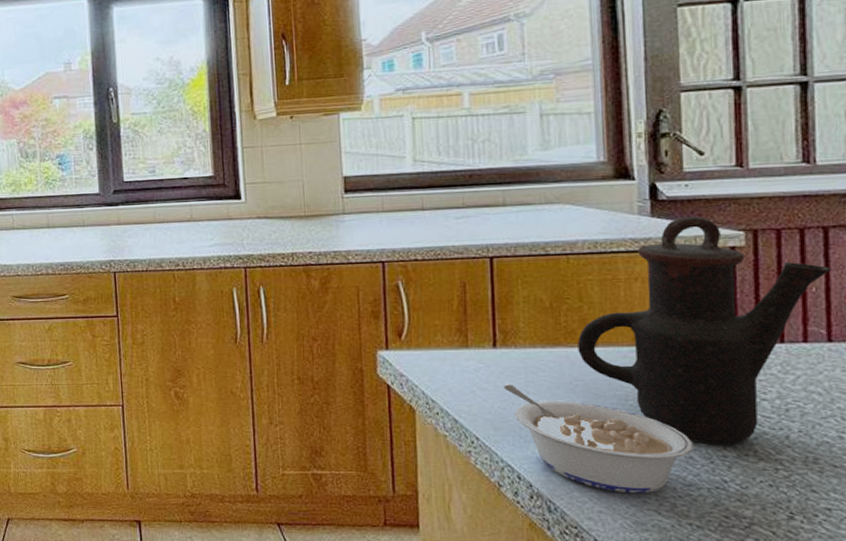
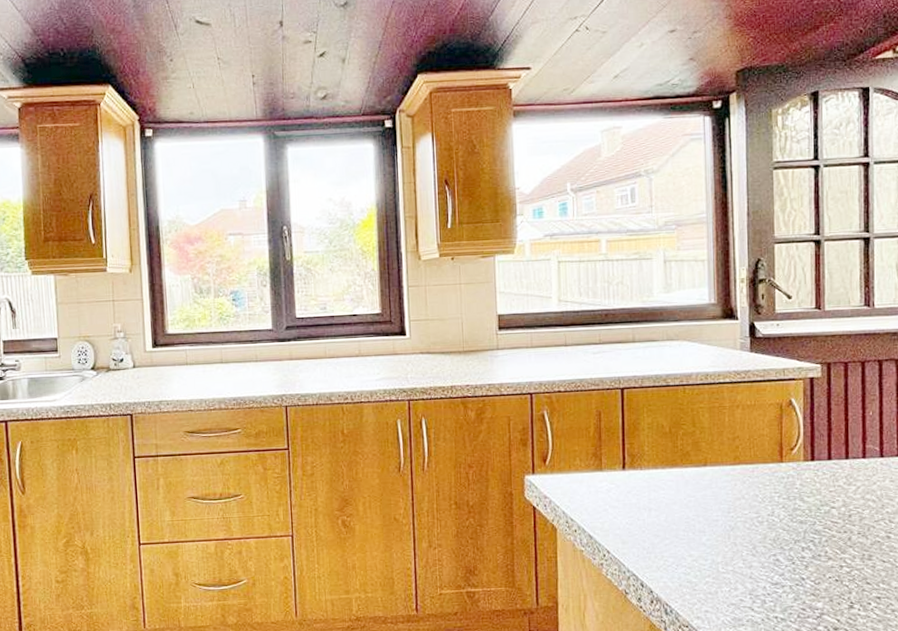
legume: present [504,384,693,494] -> none [631,502,779,594]
teapot: present [578,216,831,445] -> none [691,352,883,548]

